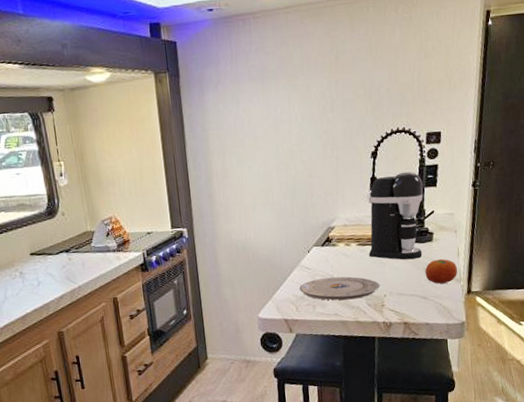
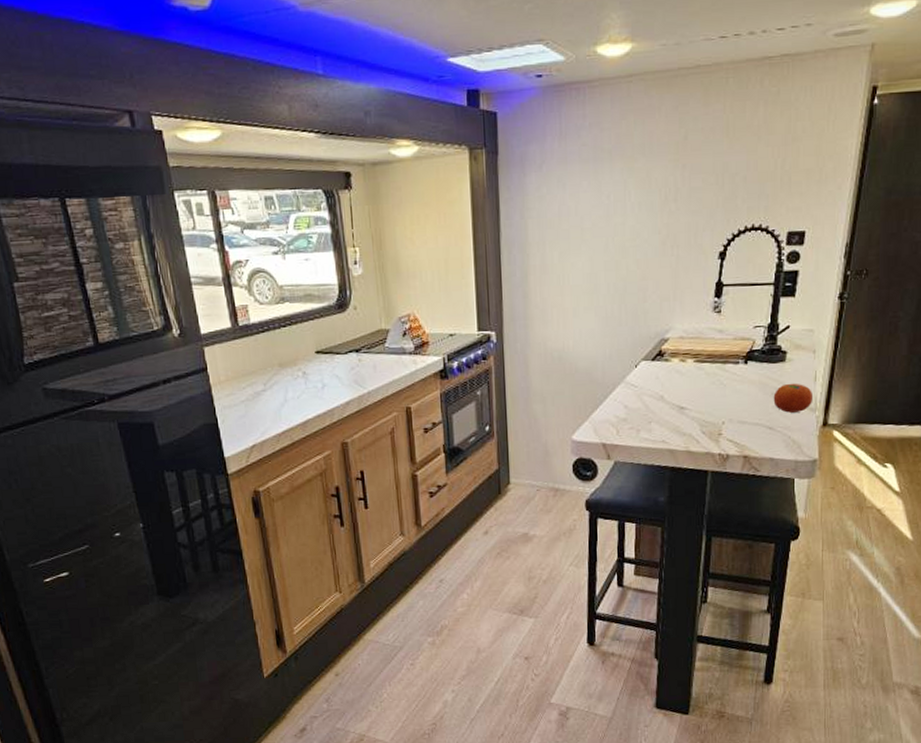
plate: present [299,276,380,300] -> none [622,397,718,426]
coffee maker: present [368,171,423,260] -> none [707,277,779,382]

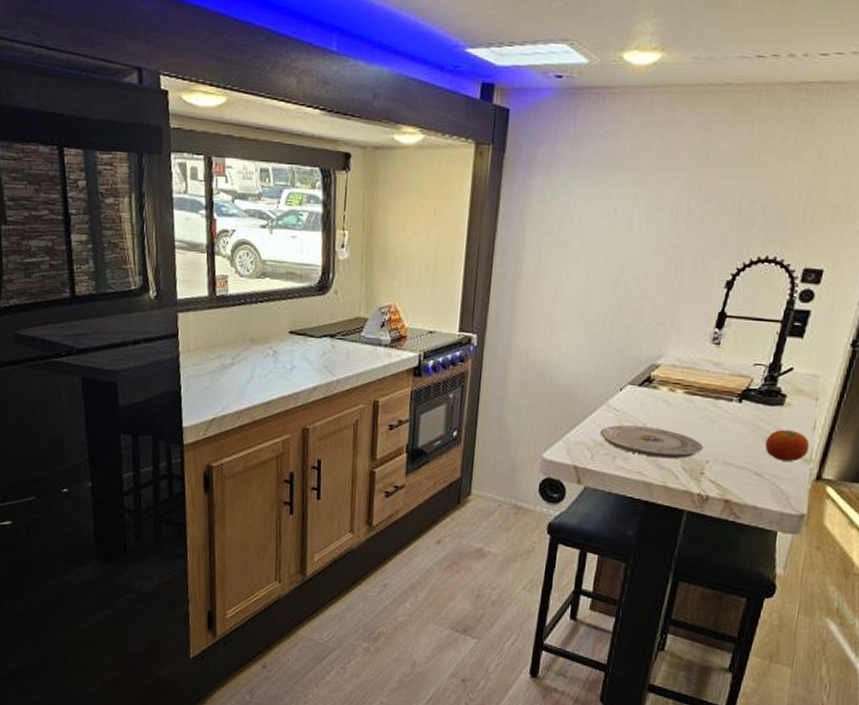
plate: none [622,397,718,426] -> present [599,425,704,459]

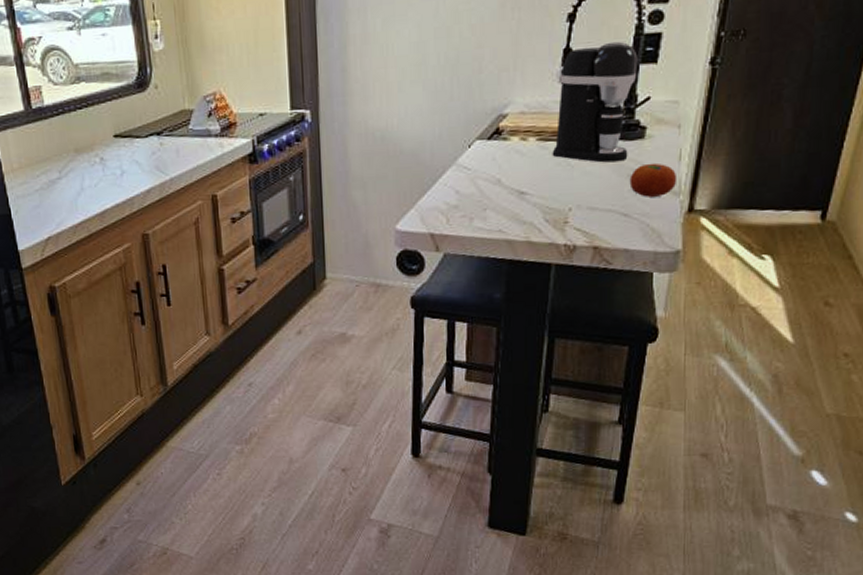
plate: present [599,425,704,459] -> none [452,181,564,213]
coffee maker: none [696,312,786,424] -> present [552,41,638,163]

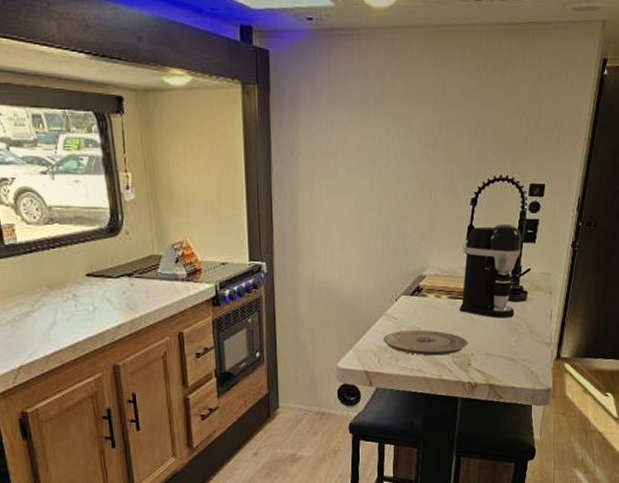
plate: none [452,181,564,213] -> present [383,330,468,356]
fruit: present [629,163,678,197] -> none [515,320,549,347]

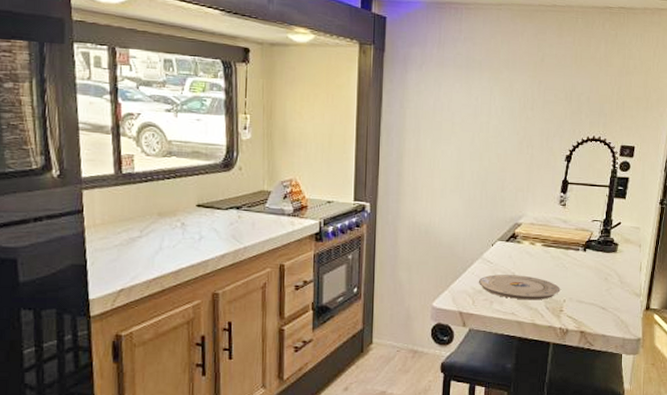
coffee maker: present [459,223,522,318] -> none [552,179,613,268]

